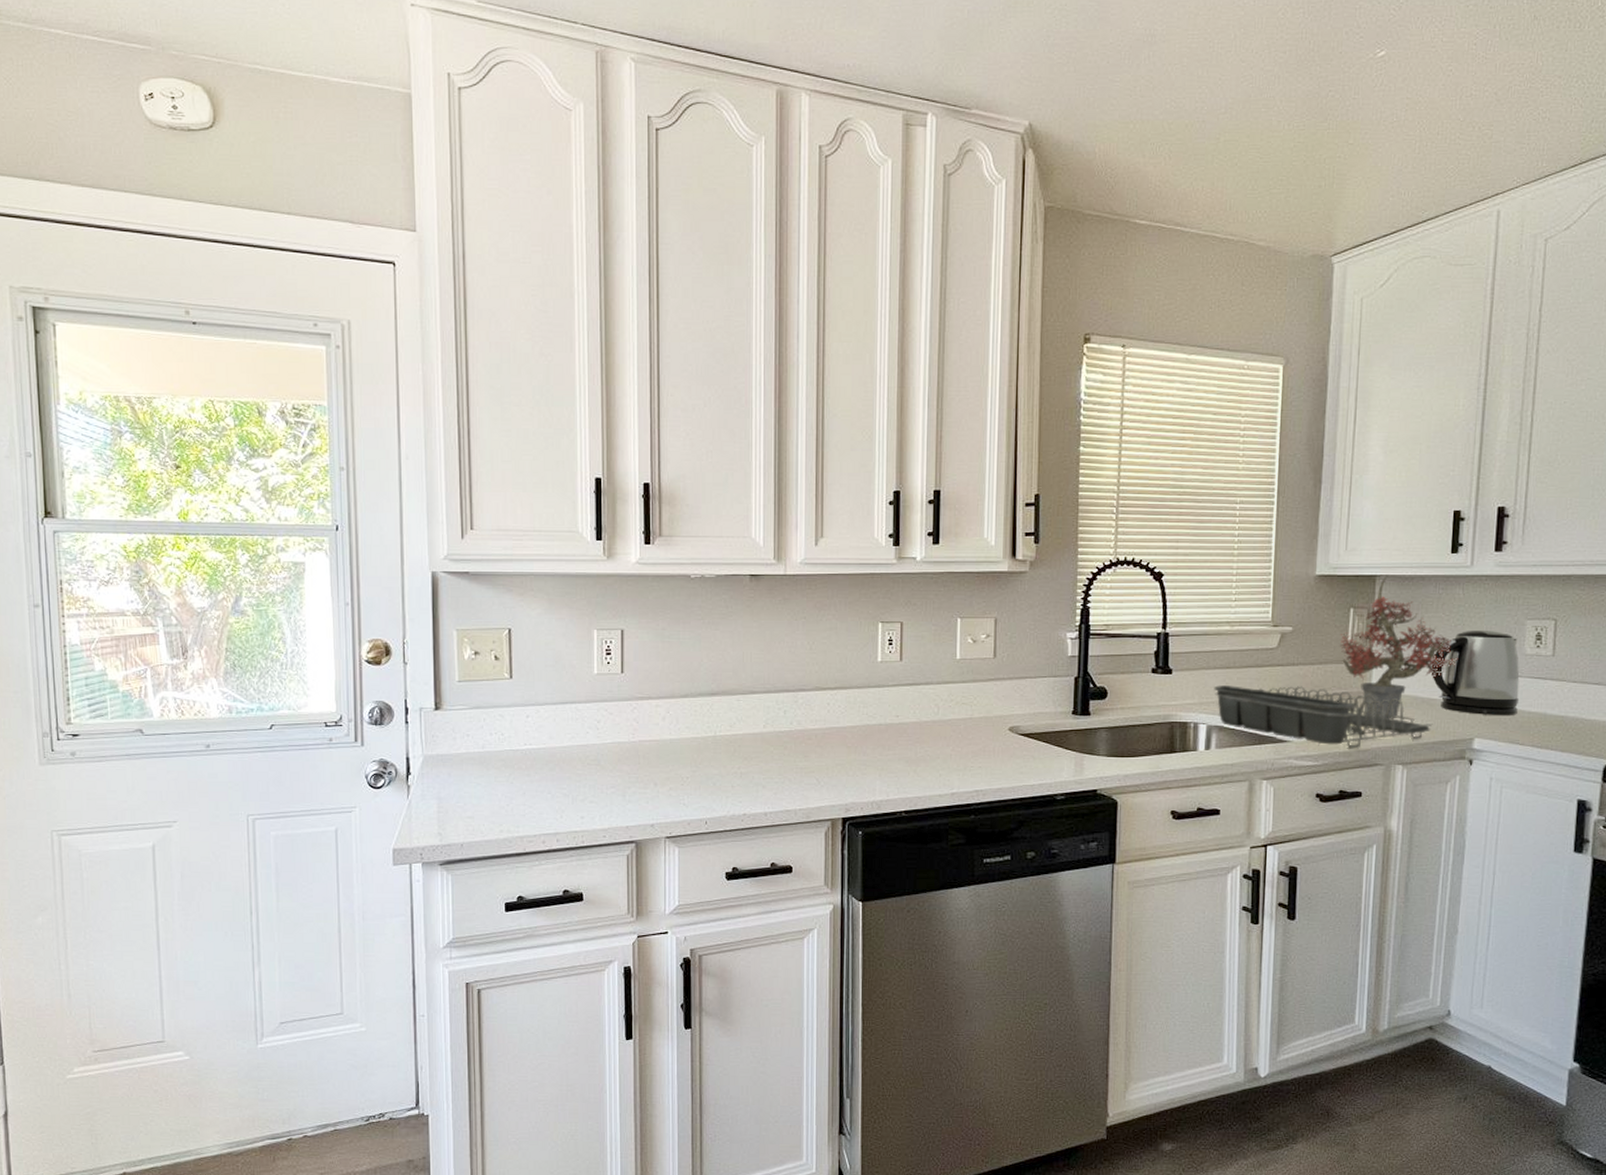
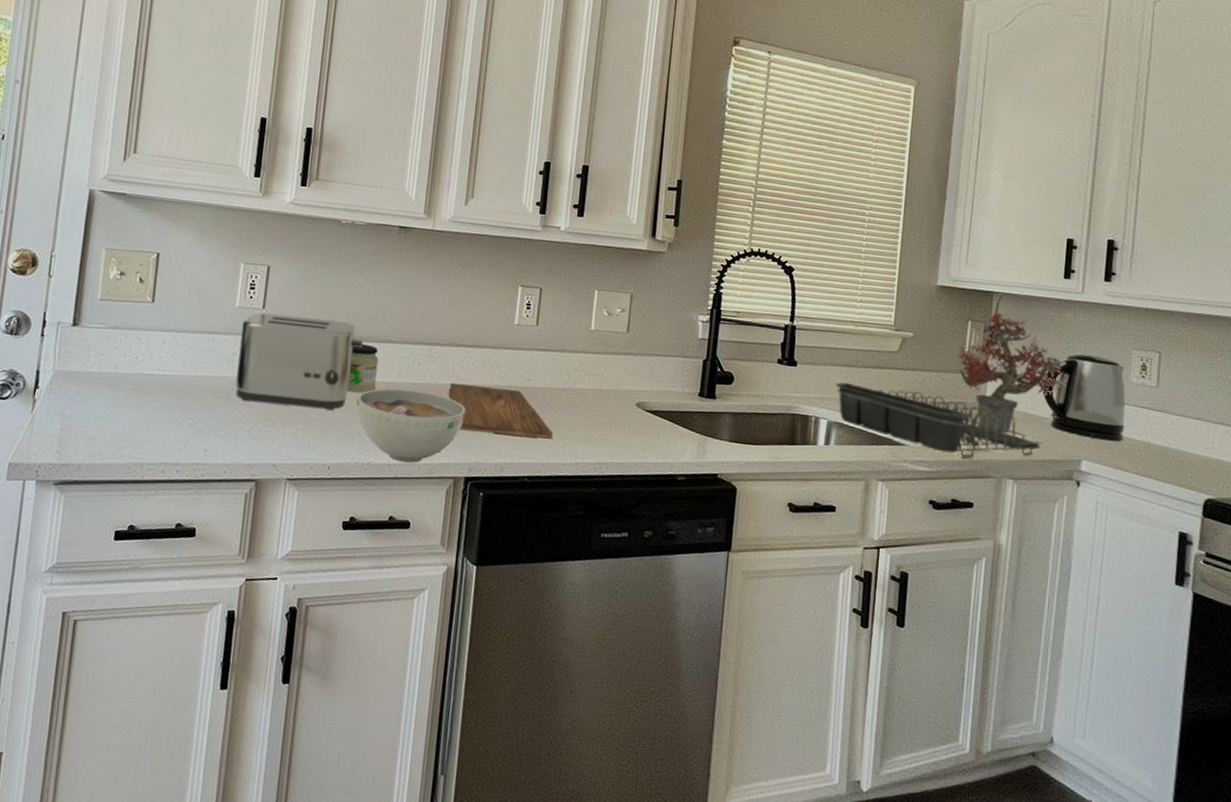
toaster: none [602,677,727,767] -> present [235,312,364,411]
jar: none [716,697,744,747] -> present [348,343,379,394]
bowl: none [726,739,837,811] -> present [356,388,466,464]
cutting board: none [818,726,927,773] -> present [448,382,553,439]

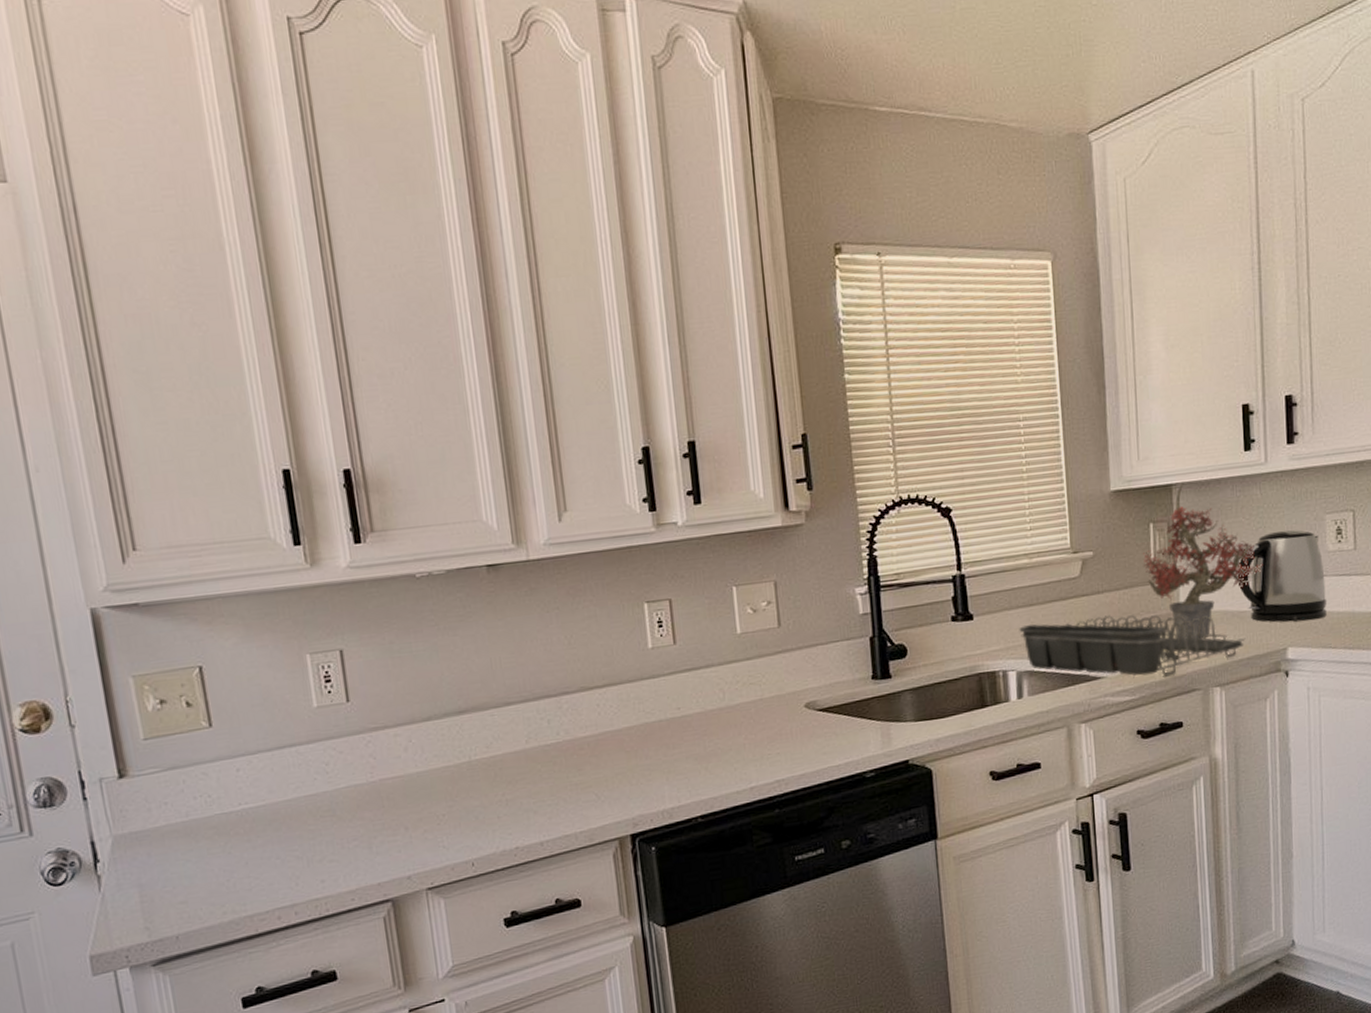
toaster: present [235,312,364,411] -> none [326,693,478,816]
jar: present [348,343,379,394] -> none [466,713,505,774]
bowl: present [356,388,466,464] -> none [486,750,616,837]
cutting board: present [448,382,553,439] -> none [589,722,719,784]

